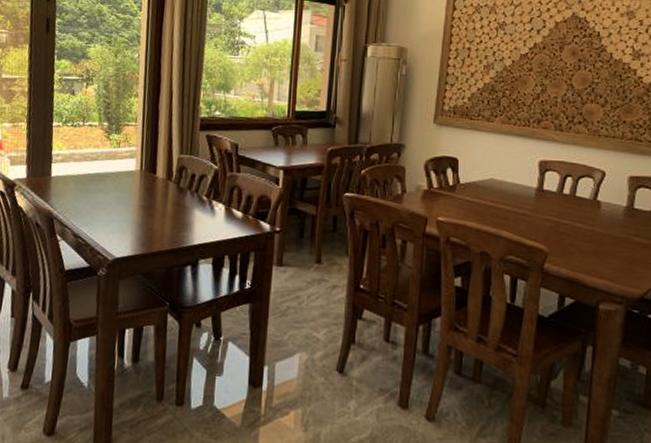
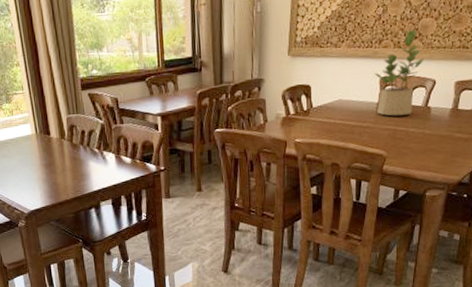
potted plant: none [532,112,589,207] -> present [374,29,423,116]

